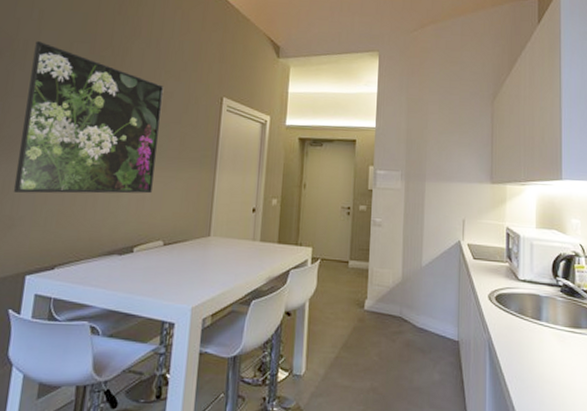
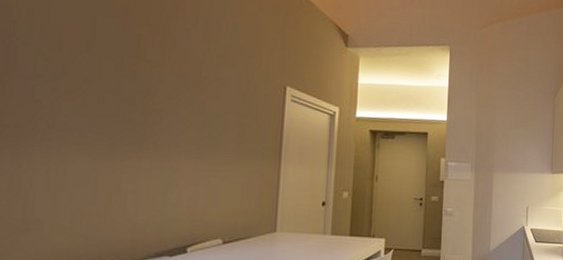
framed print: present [13,41,164,194] -> none [24,12,217,192]

